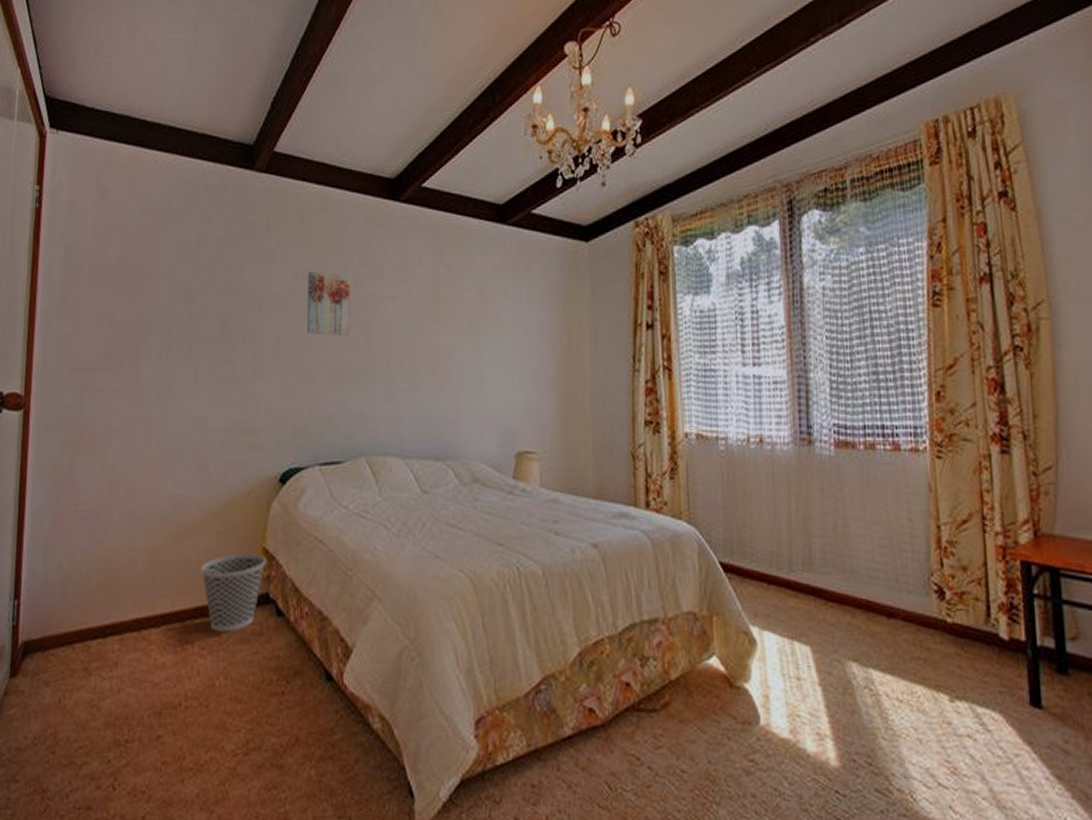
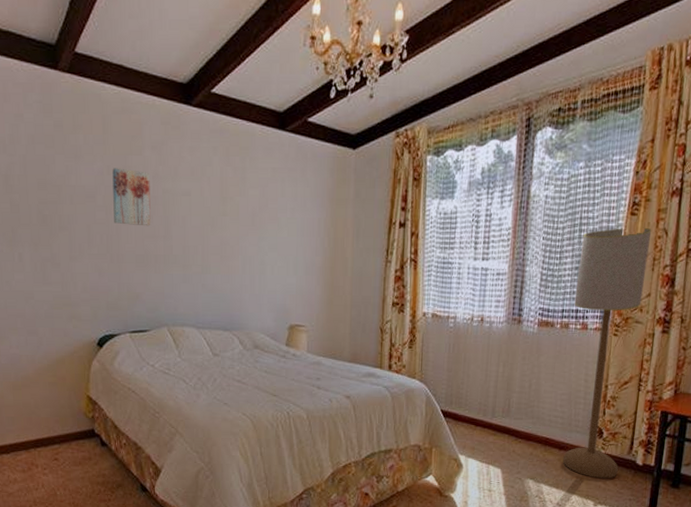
wastebasket: present [201,554,267,632] -> none [38,400,91,457]
floor lamp: none [876,320,975,661] -> present [563,227,652,479]

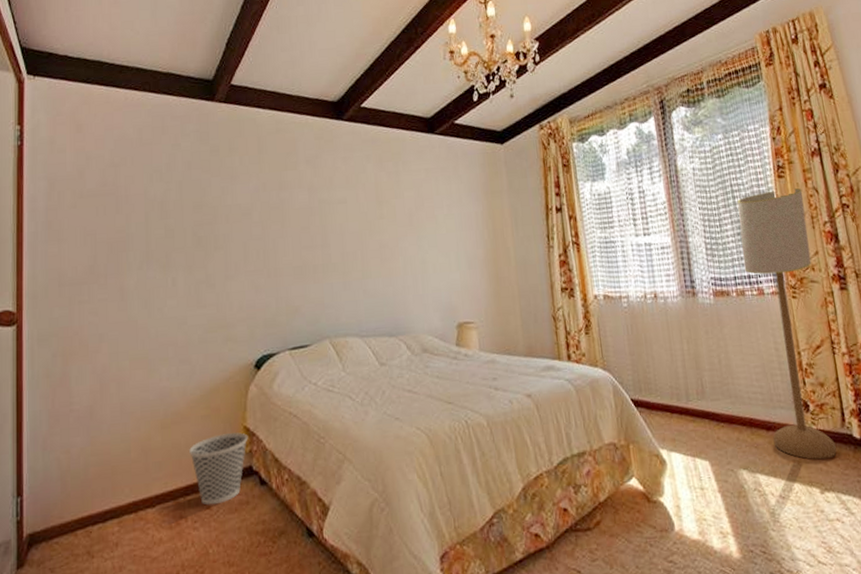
wastebasket: none [38,400,91,457] -> present [189,432,248,505]
wall art: present [112,168,151,226] -> none [268,184,308,238]

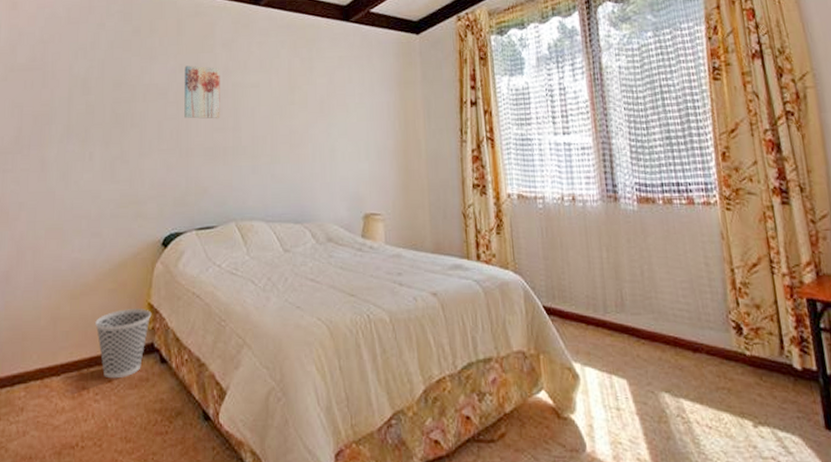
wall art: none [268,184,308,238] -> present [184,65,220,119]
floor lamp: present [737,188,837,460] -> none [667,91,773,389]

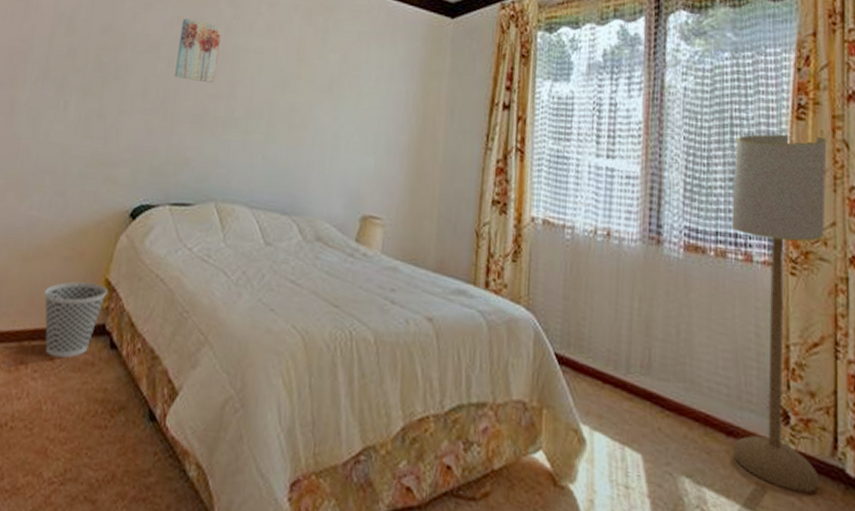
floor lamp: none [667,91,773,389] -> present [731,133,827,494]

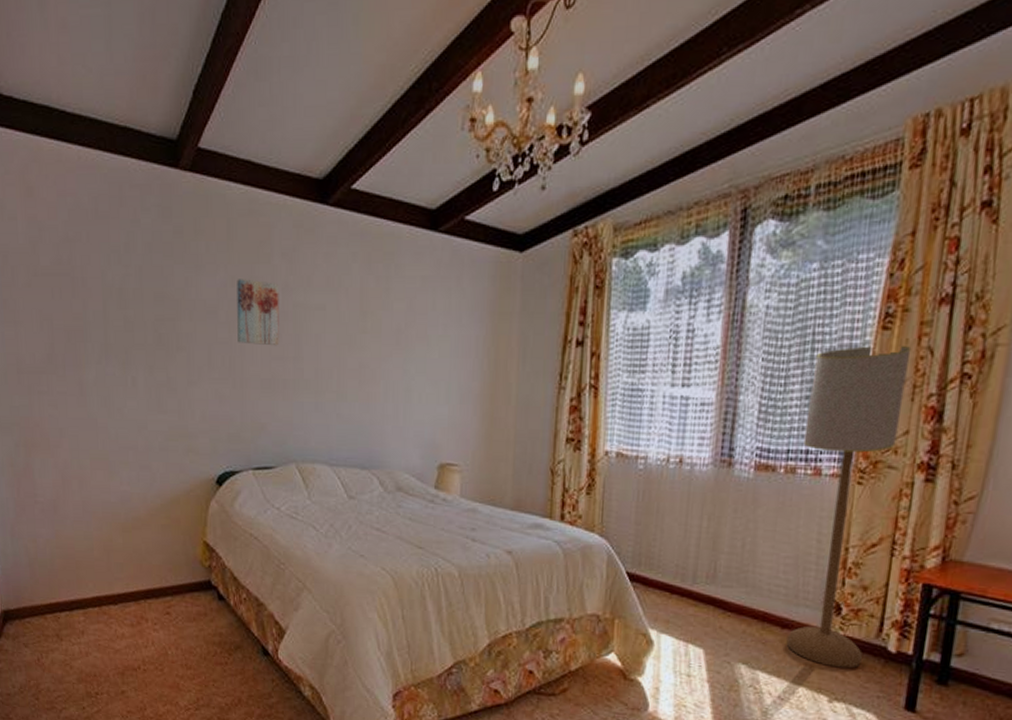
wastebasket: present [44,281,108,358] -> none [150,545,208,612]

